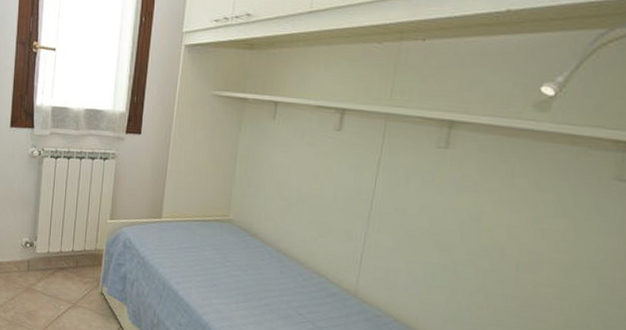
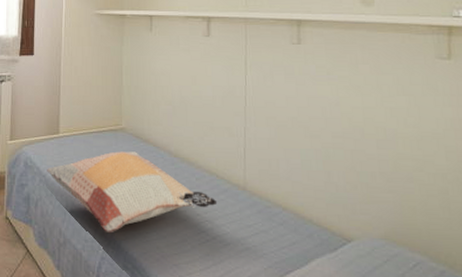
decorative pillow: none [146,242,323,320] -> present [47,151,218,232]

